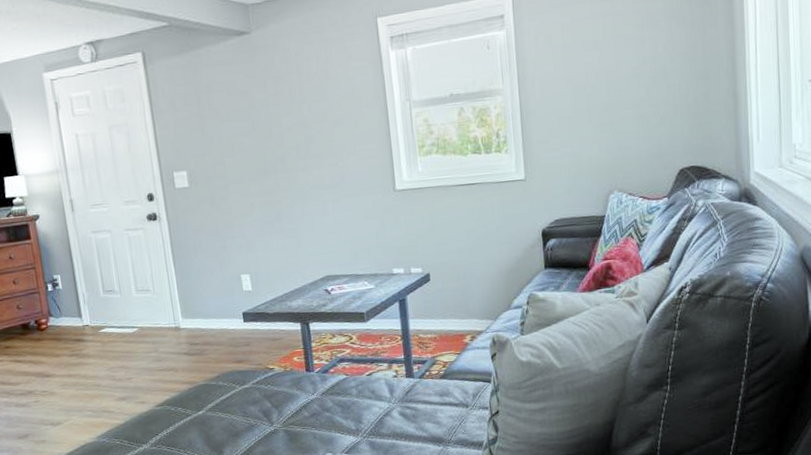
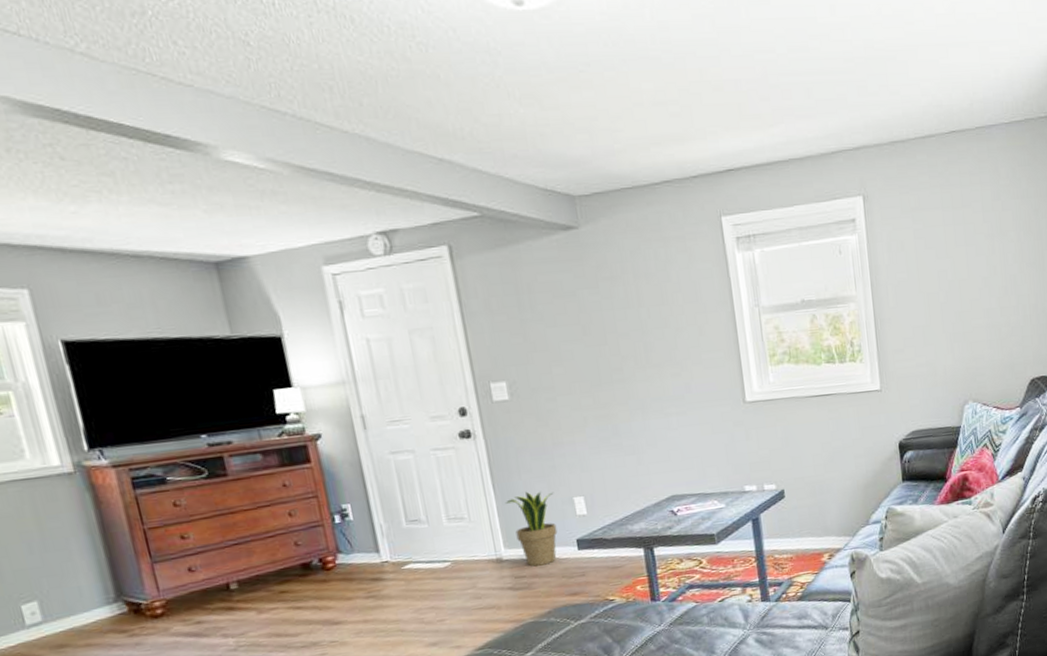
potted plant: none [183,268,227,335] -> present [504,491,558,567]

